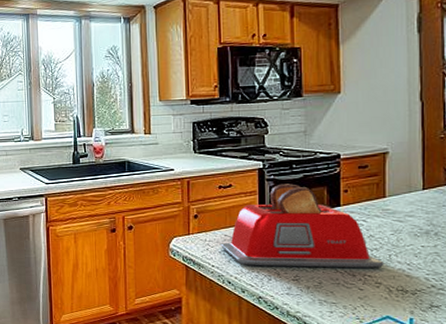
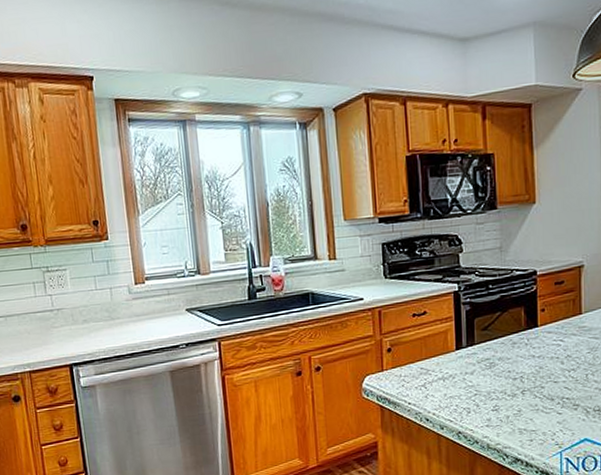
toaster: present [221,183,384,268] -> none [417,306,582,399]

